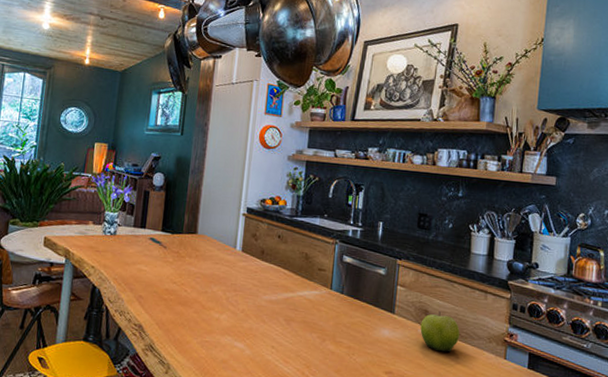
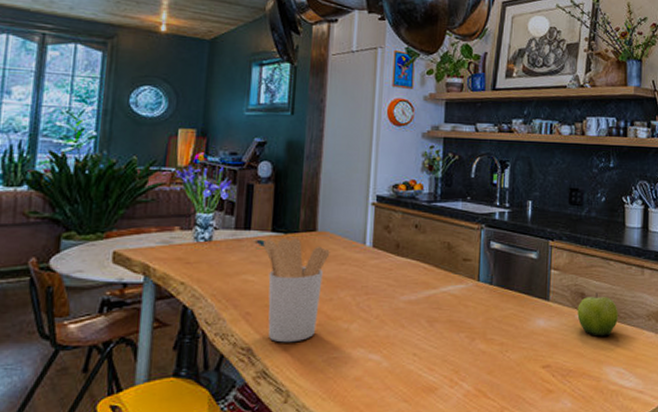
utensil holder: none [154,237,207,325] -> present [263,238,330,343]

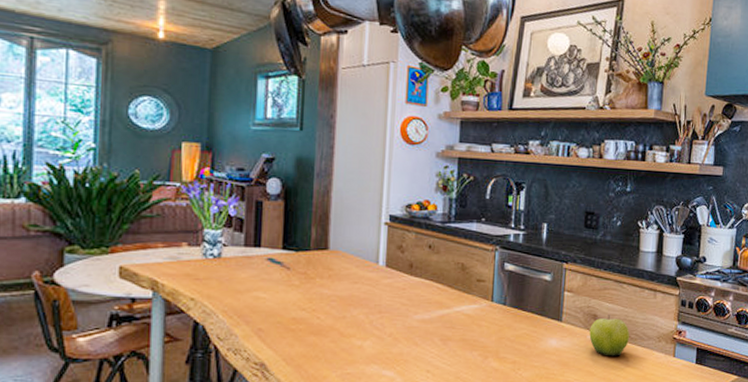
utensil holder: present [263,238,330,343] -> none [274,256,343,359]

